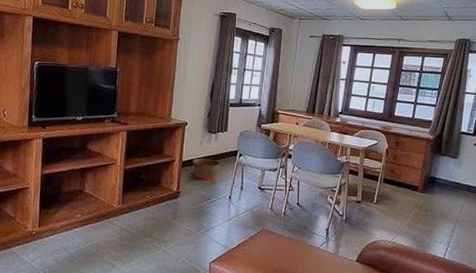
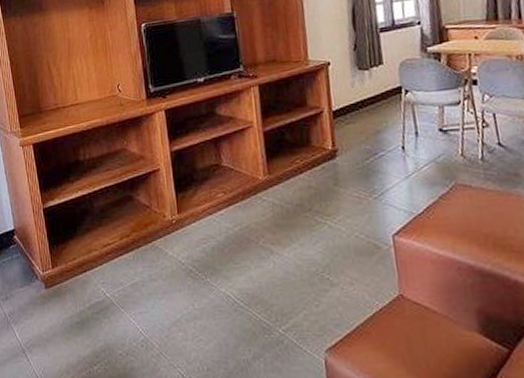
basket: present [192,158,221,180] -> none [345,102,383,130]

